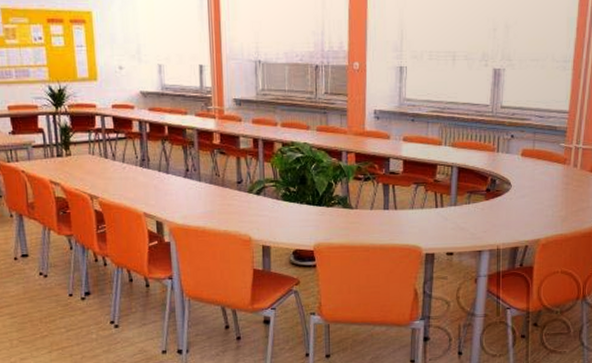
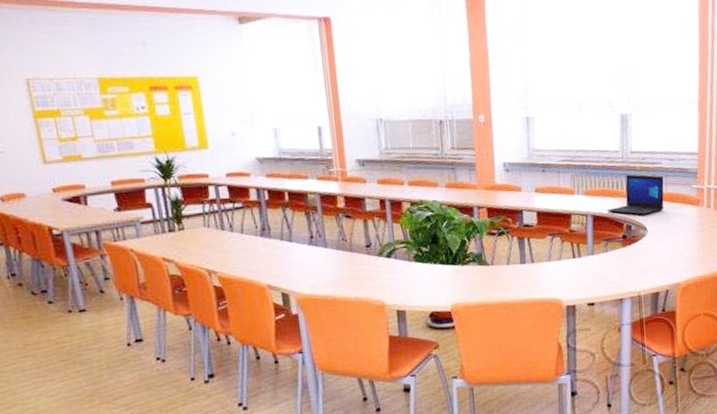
laptop: none [472,129,532,170] -> present [606,174,664,215]

